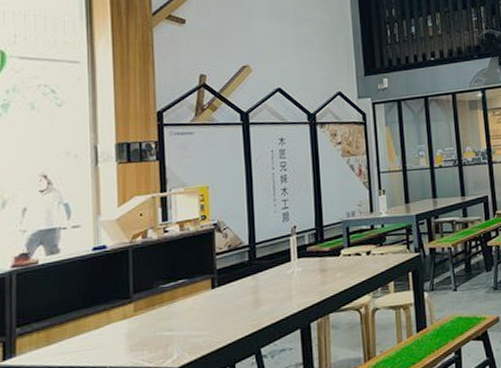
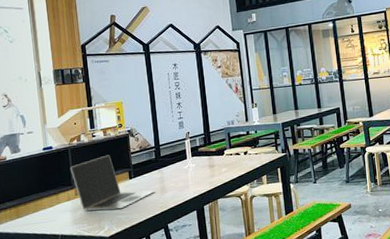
laptop: none [130,256,246,333] -> present [70,155,155,211]

